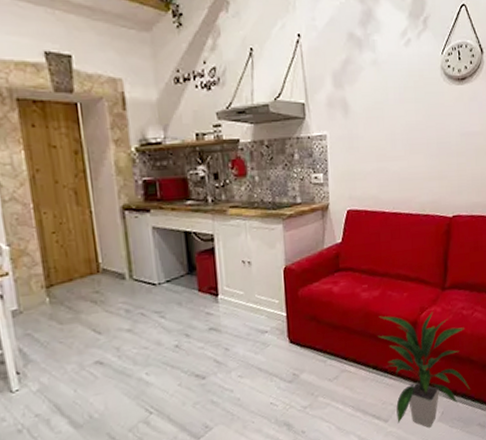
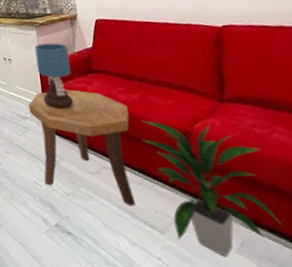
side table: none [269,292,369,404] -> present [28,89,135,206]
table lamp: none [280,239,318,316] -> present [34,43,73,109]

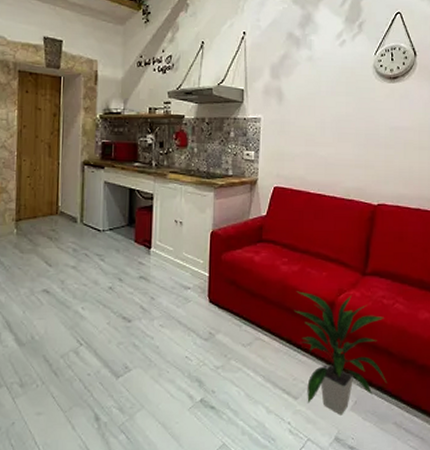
side table: present [28,89,135,206] -> none [193,258,287,376]
table lamp: present [34,43,73,109] -> none [209,207,243,279]

